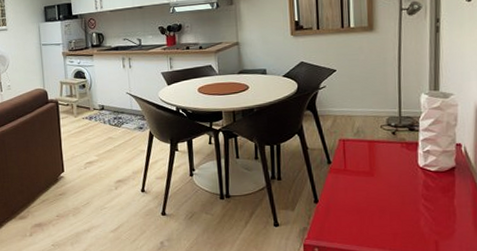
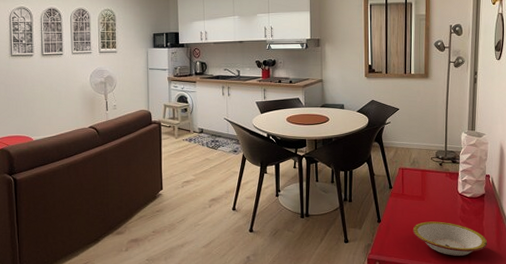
bowl: none [359,200,462,241] -> present [412,221,488,256]

